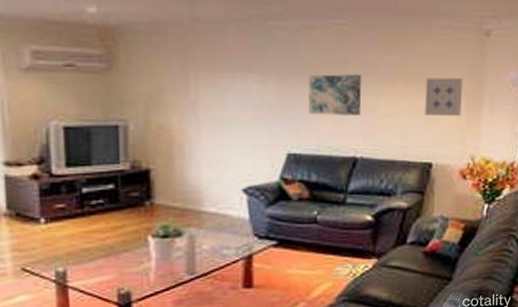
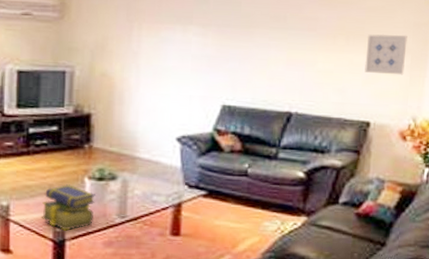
stack of books: none [102,244,162,293] -> present [41,184,95,231]
wall art: present [307,73,362,117] -> none [245,27,301,71]

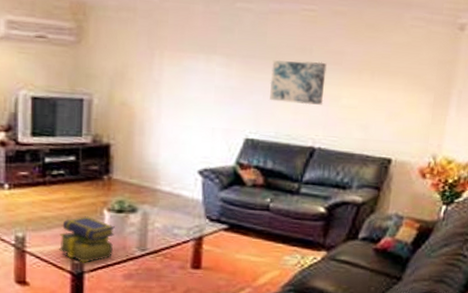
wall art: none [245,27,301,71] -> present [270,59,327,105]
wall art: present [364,34,408,75] -> none [388,70,432,113]

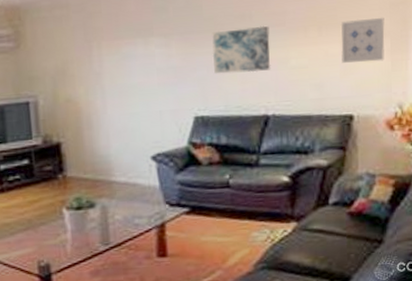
stack of books: present [58,216,115,263] -> none [23,217,78,265]
wall art: none [388,70,432,113] -> present [340,17,385,63]

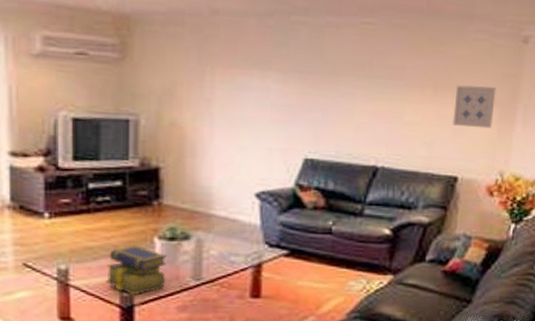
stack of books: none [23,217,78,265] -> present [105,245,167,296]
wall art: present [212,25,271,74] -> none [329,75,388,123]

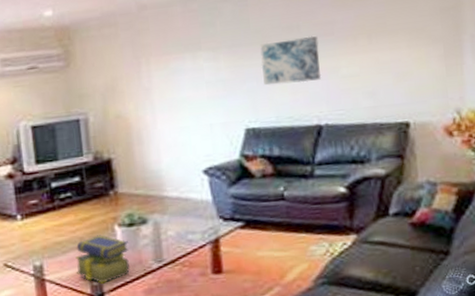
wall art: none [329,75,388,123] -> present [260,36,322,86]
wall art: present [453,85,496,129] -> none [390,22,438,70]

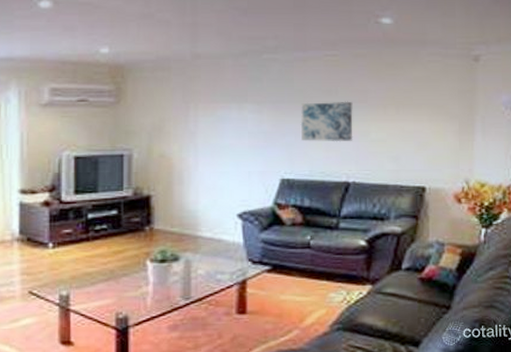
stack of books: present [75,234,131,284] -> none [102,269,158,317]

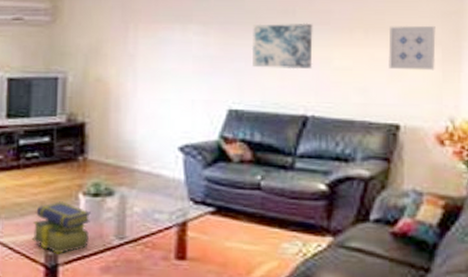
stack of books: none [102,269,158,317] -> present [31,201,91,254]
wall art: none [415,102,454,141] -> present [388,25,436,71]

